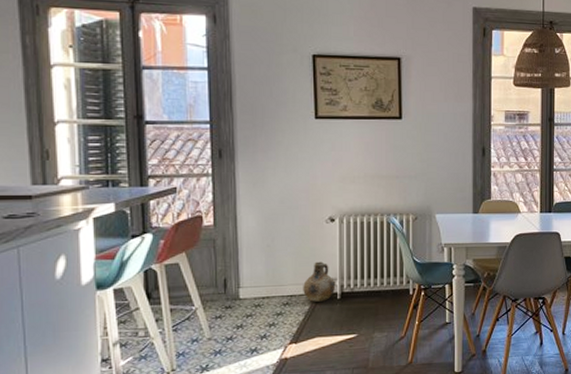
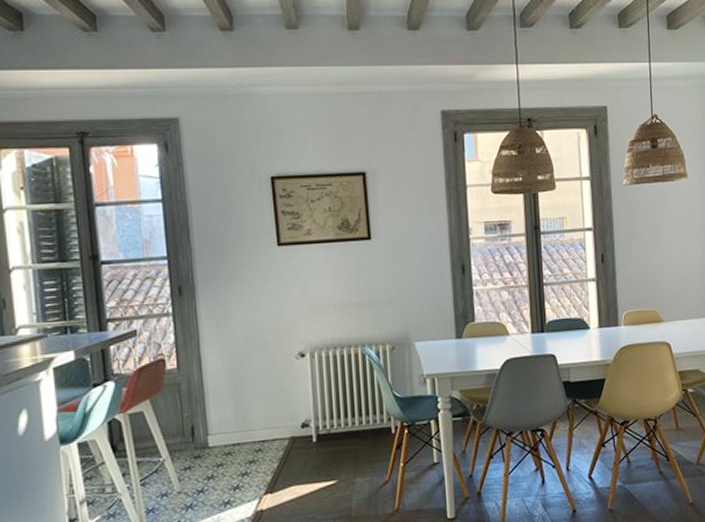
ceramic jug: present [303,261,336,302] -> none [275,401,311,447]

